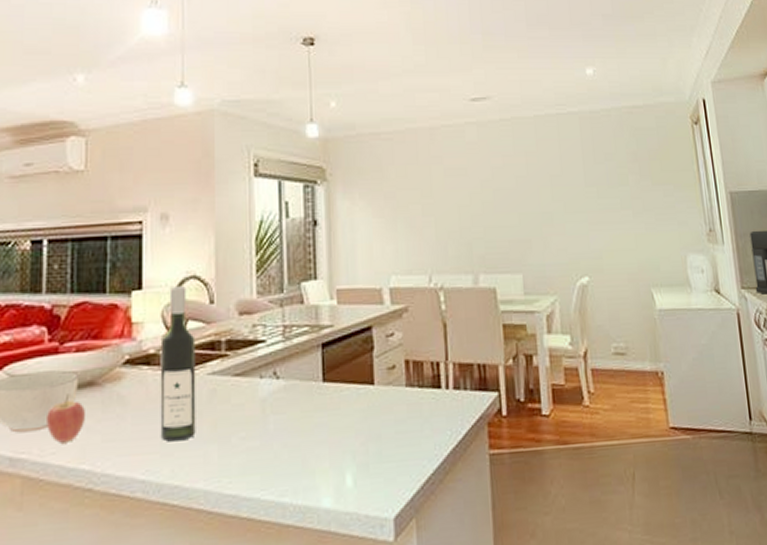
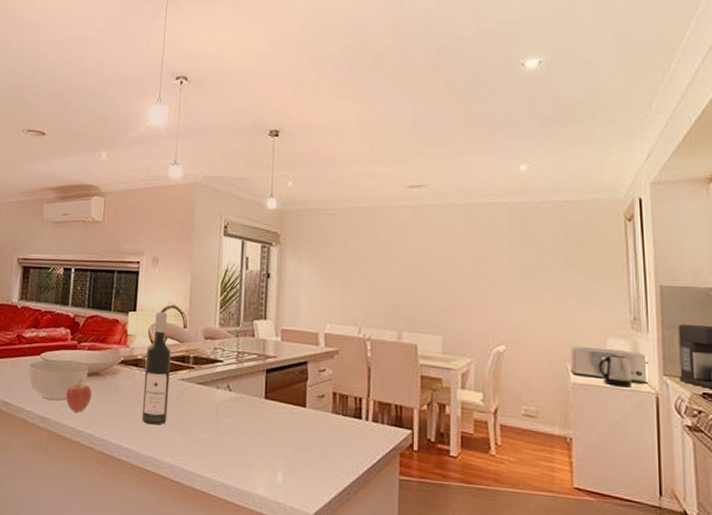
toaster: none [652,266,728,302] -> present [569,346,649,385]
kettle: none [680,270,714,307] -> present [597,353,632,388]

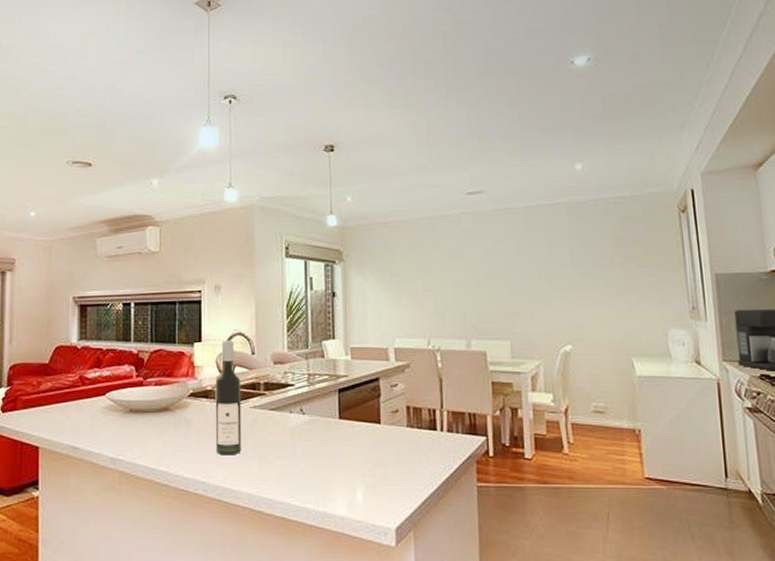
bowl: present [29,359,90,401] -> none [95,398,158,441]
fruit: present [66,378,92,413] -> none [136,415,163,450]
toaster: present [569,346,649,385] -> none [633,339,709,372]
kettle: present [597,353,632,388] -> none [660,343,694,376]

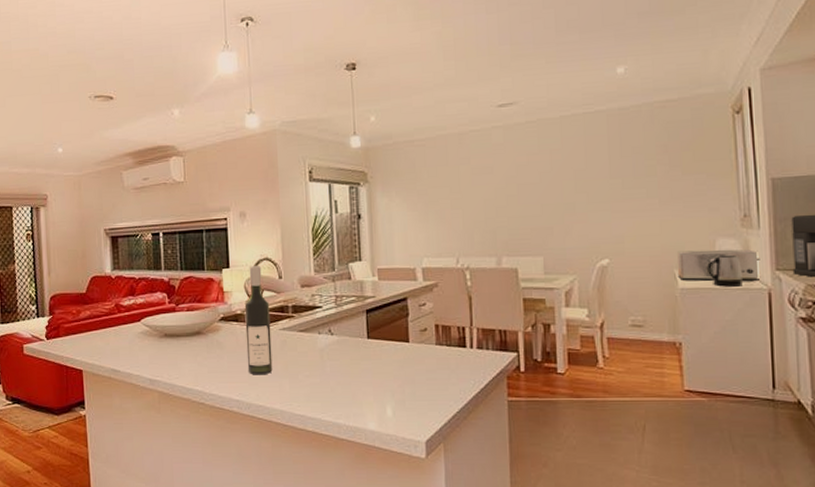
toaster: none [633,339,709,372] -> present [676,249,760,282]
kettle: none [660,343,694,376] -> present [706,253,743,287]

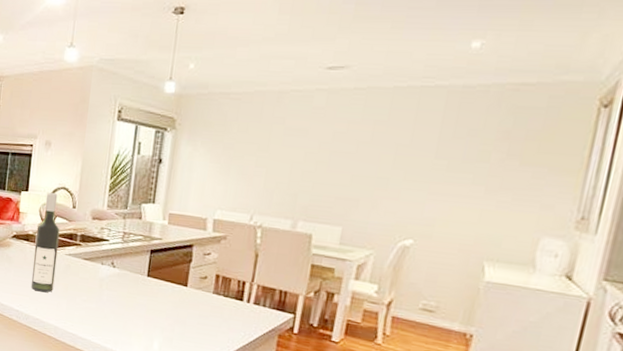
toaster: present [676,249,760,282] -> none [486,243,588,288]
kettle: present [706,253,743,287] -> none [521,254,564,290]

